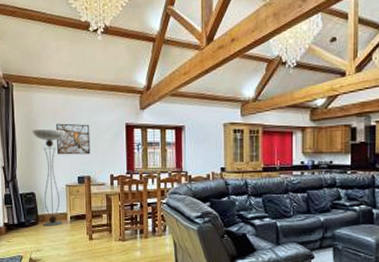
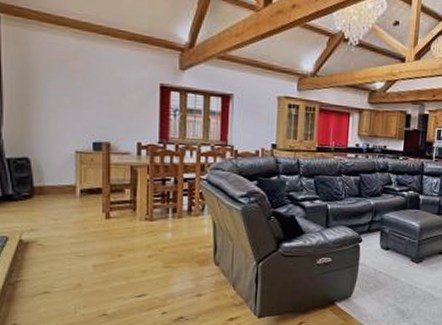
floor lamp: present [32,129,66,227] -> none [28,78,78,202]
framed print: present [55,123,91,155] -> none [63,73,112,117]

